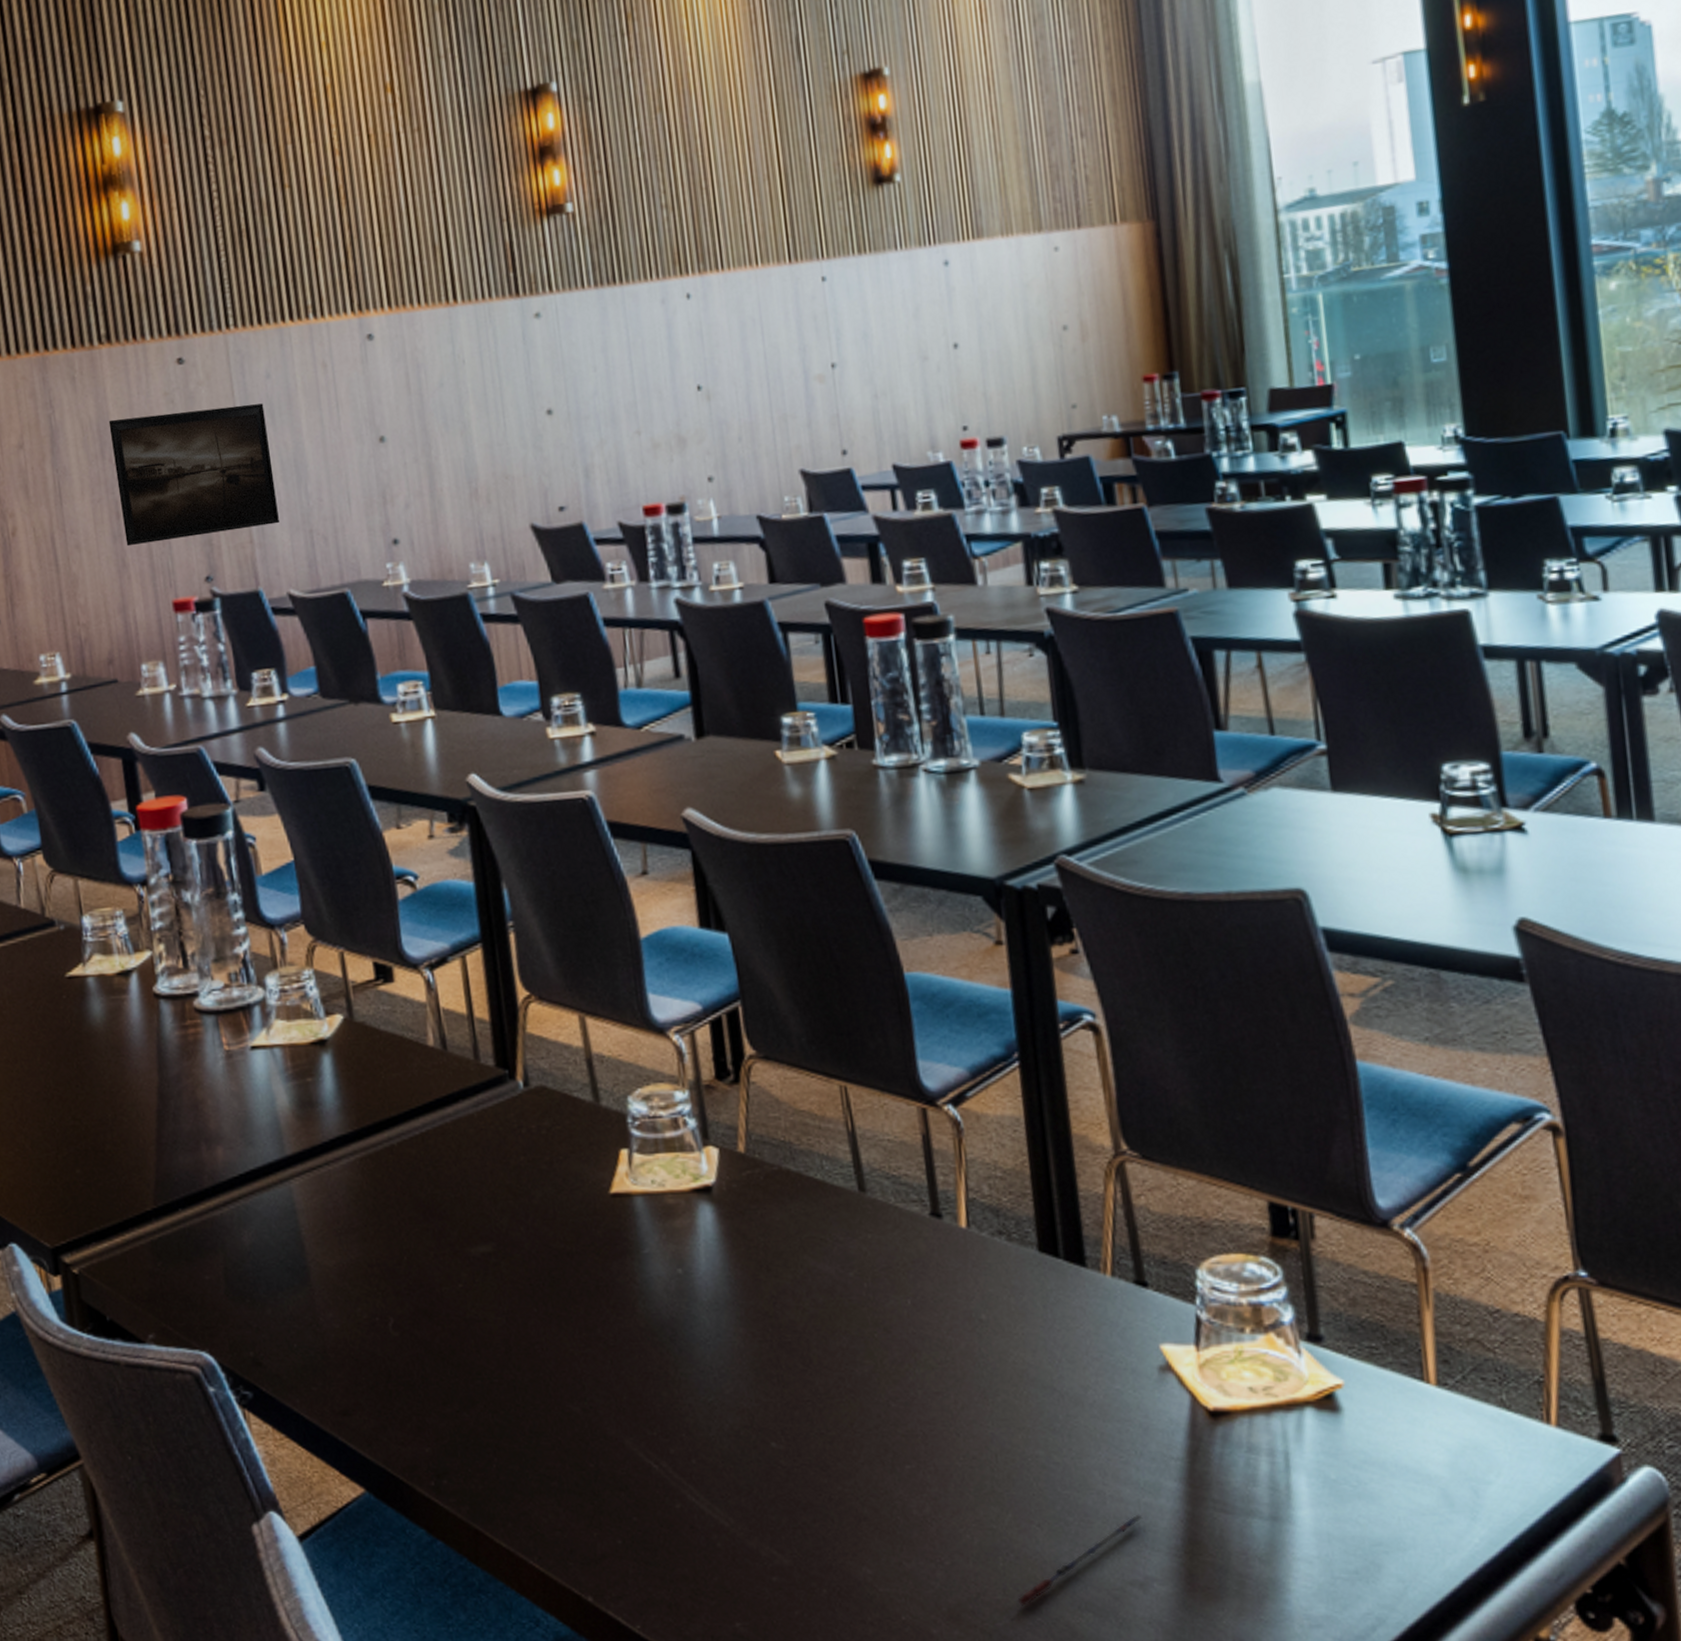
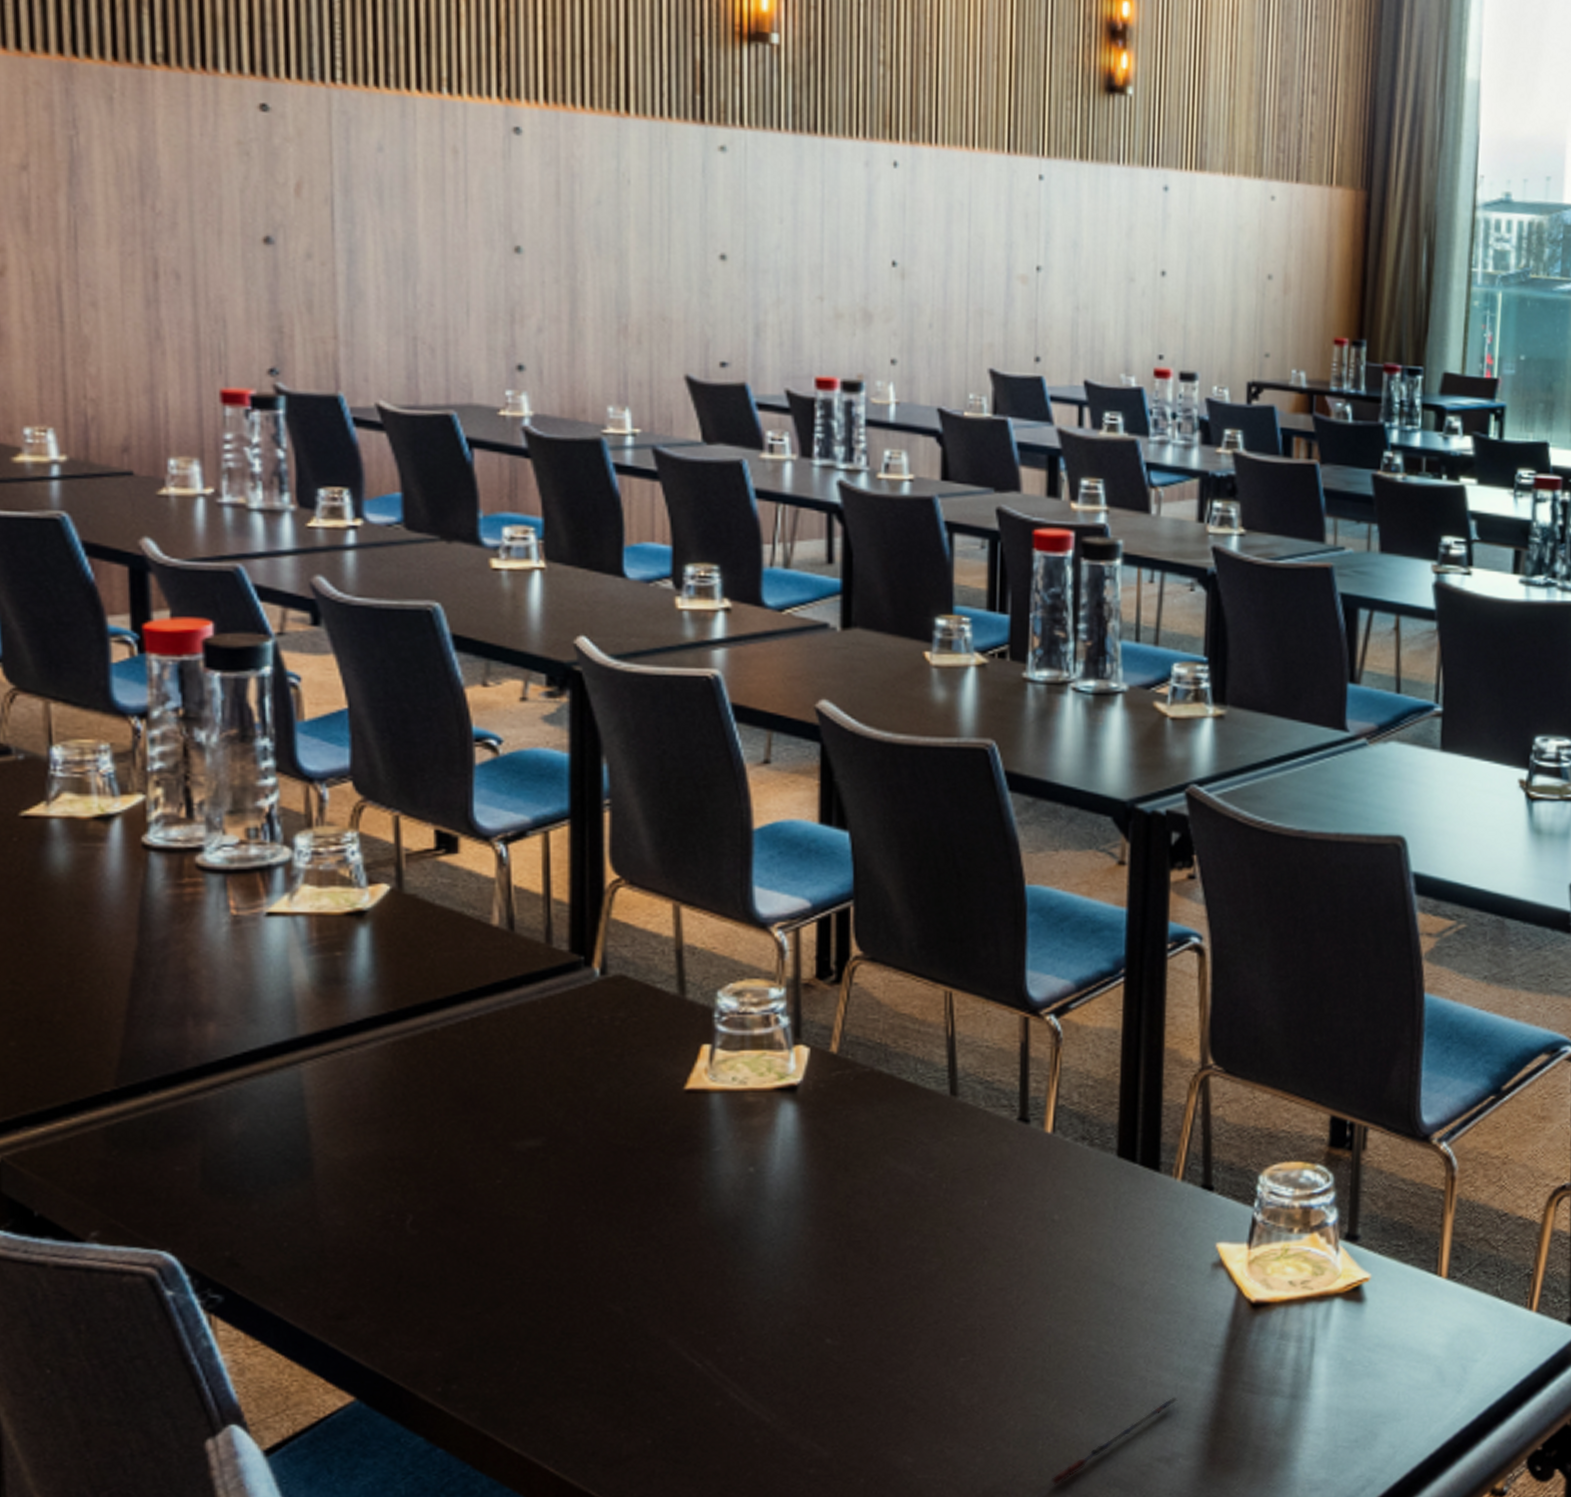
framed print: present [108,403,279,547] -> none [155,159,375,323]

